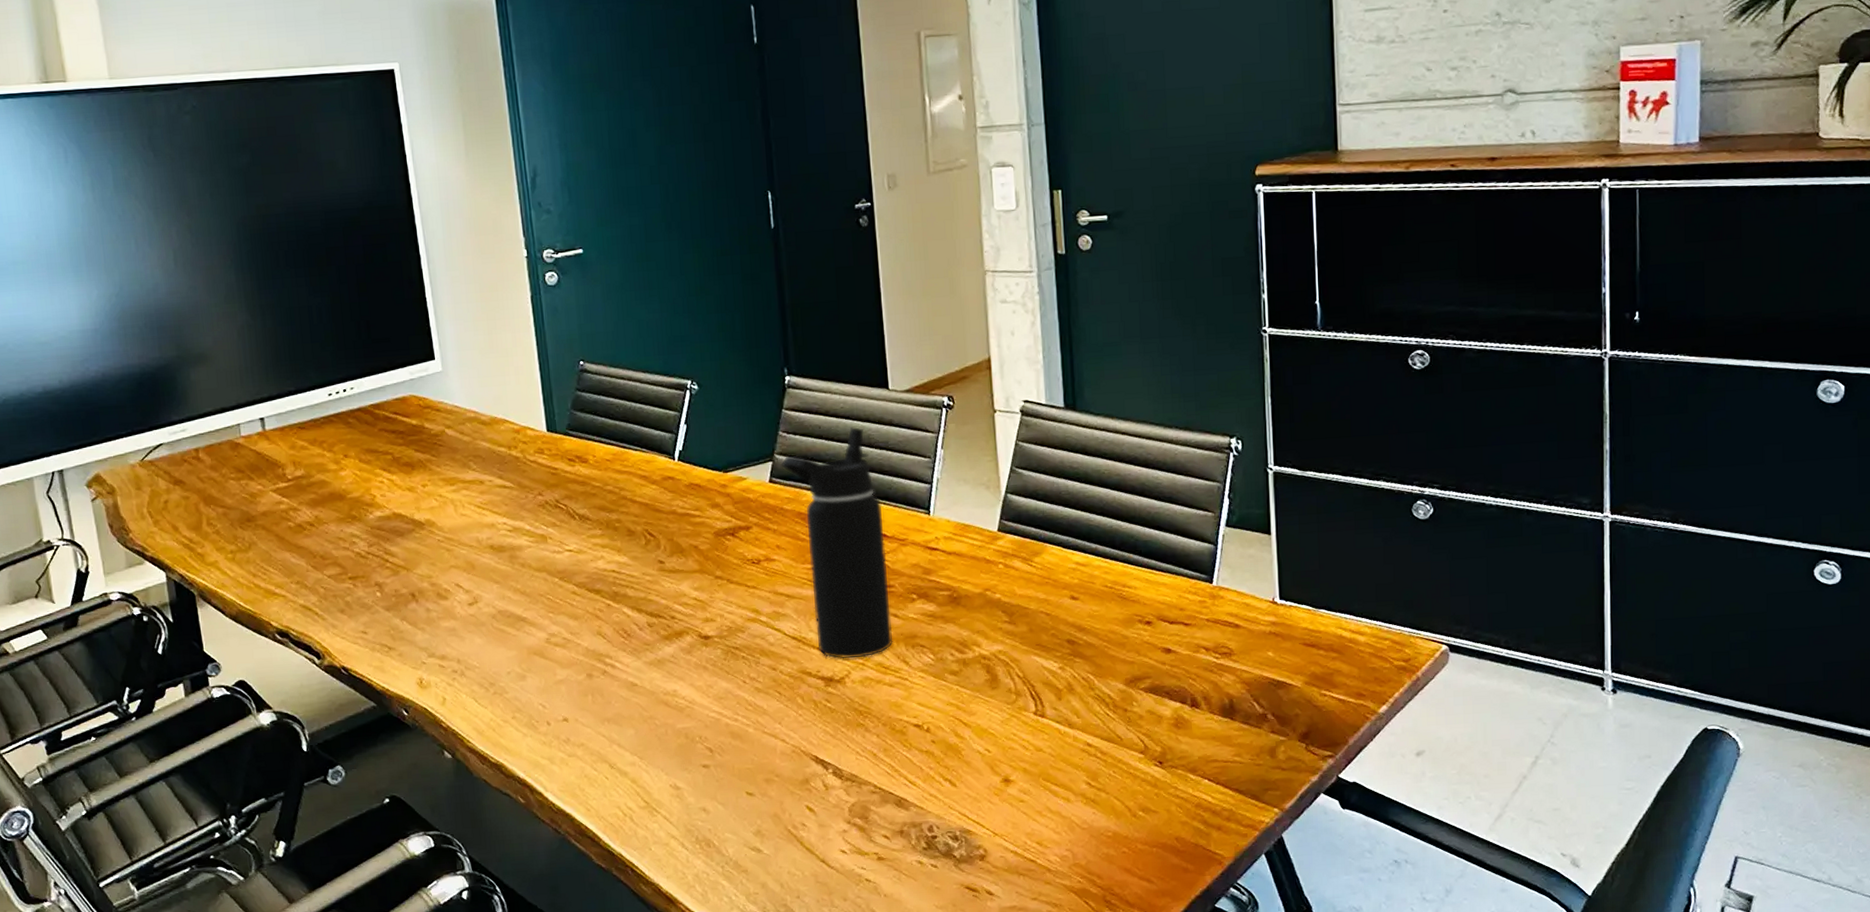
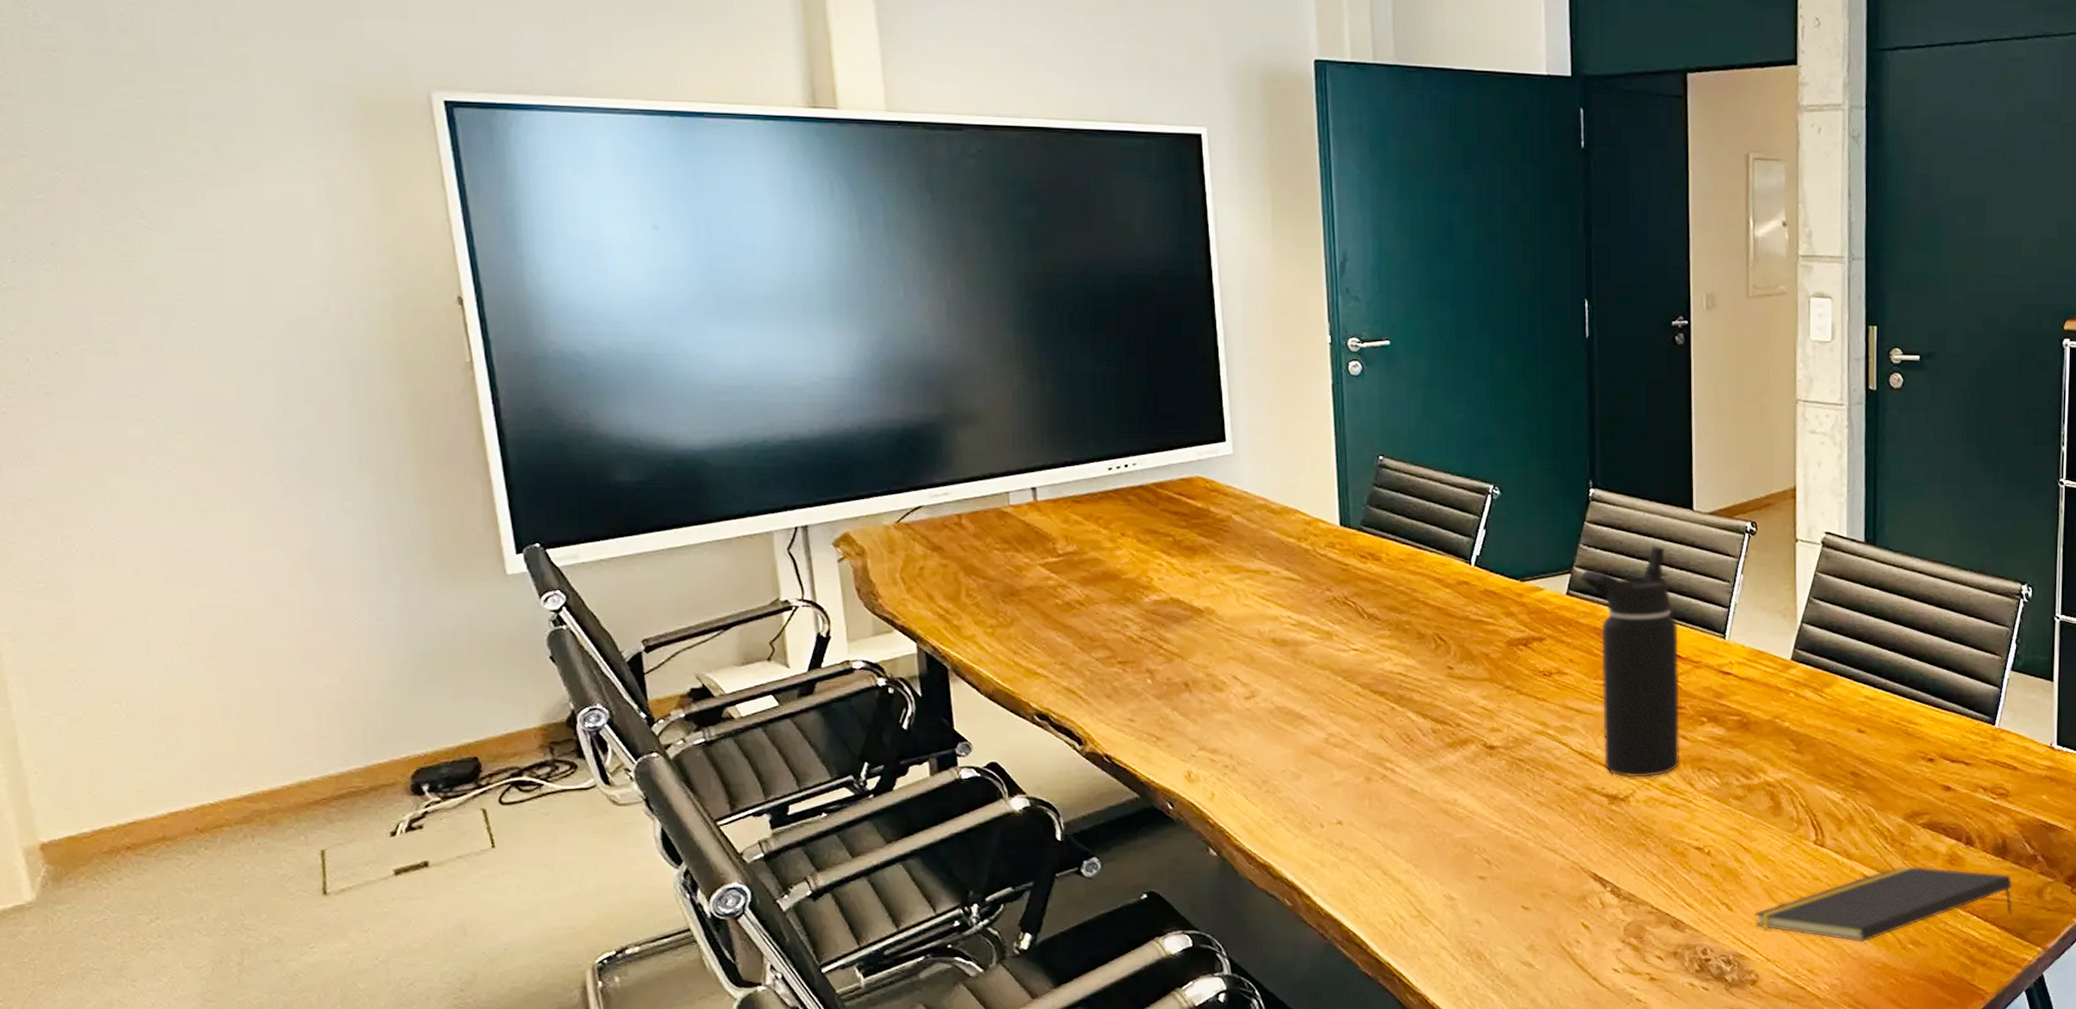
notepad: none [978,731,1246,813] -> present [1754,866,2013,943]

